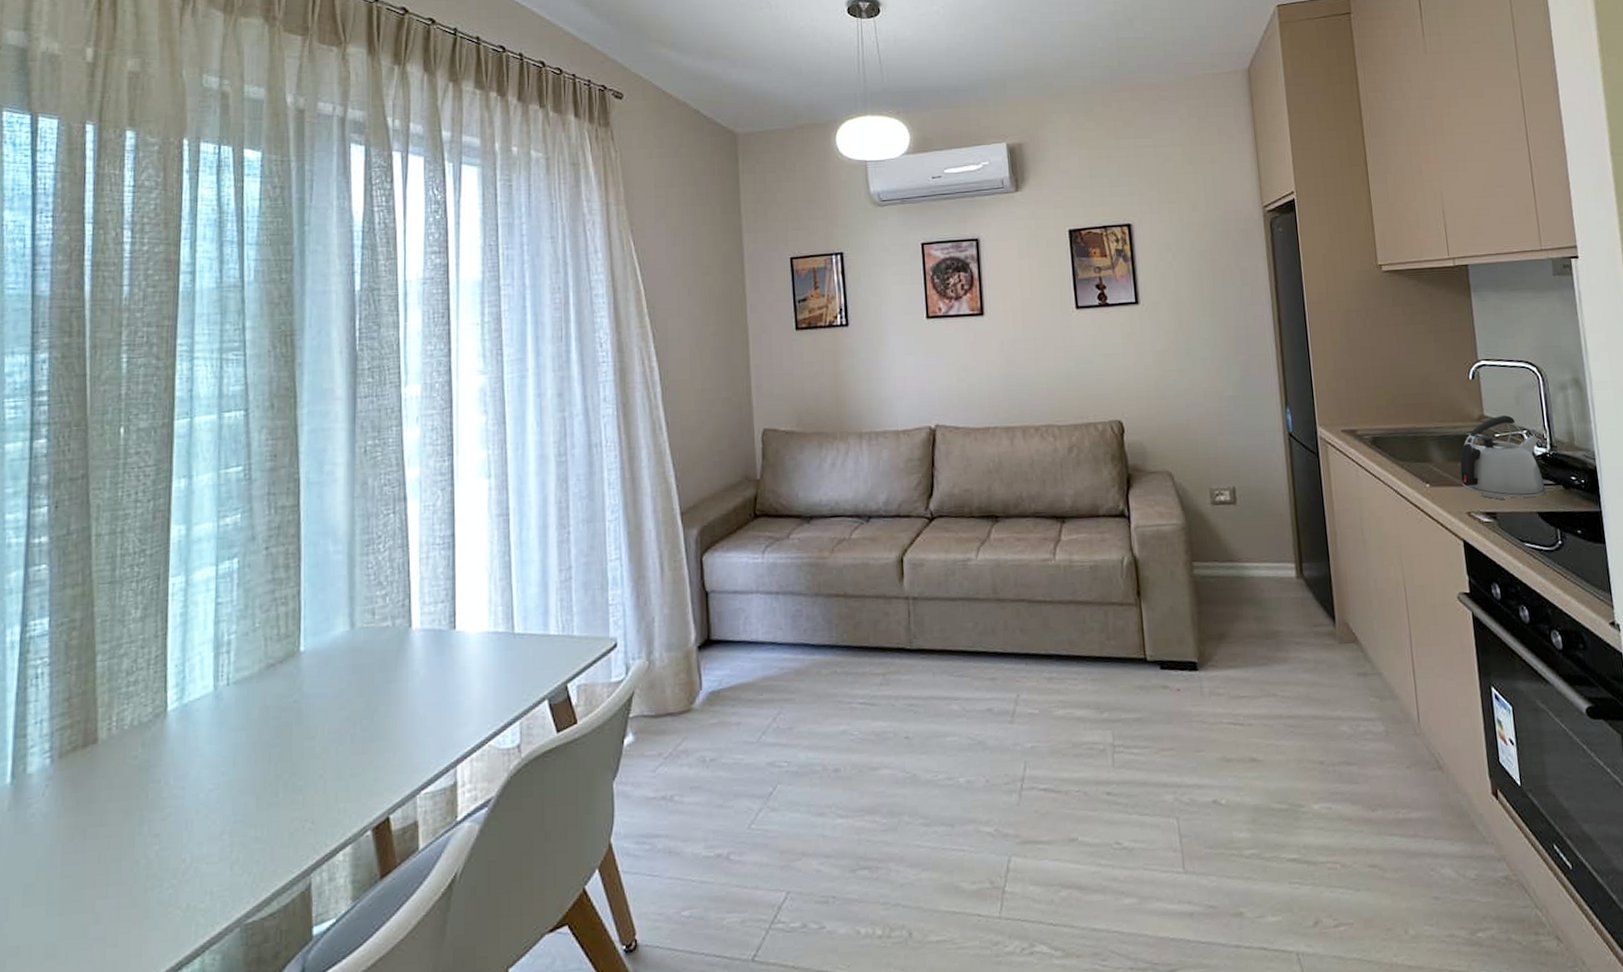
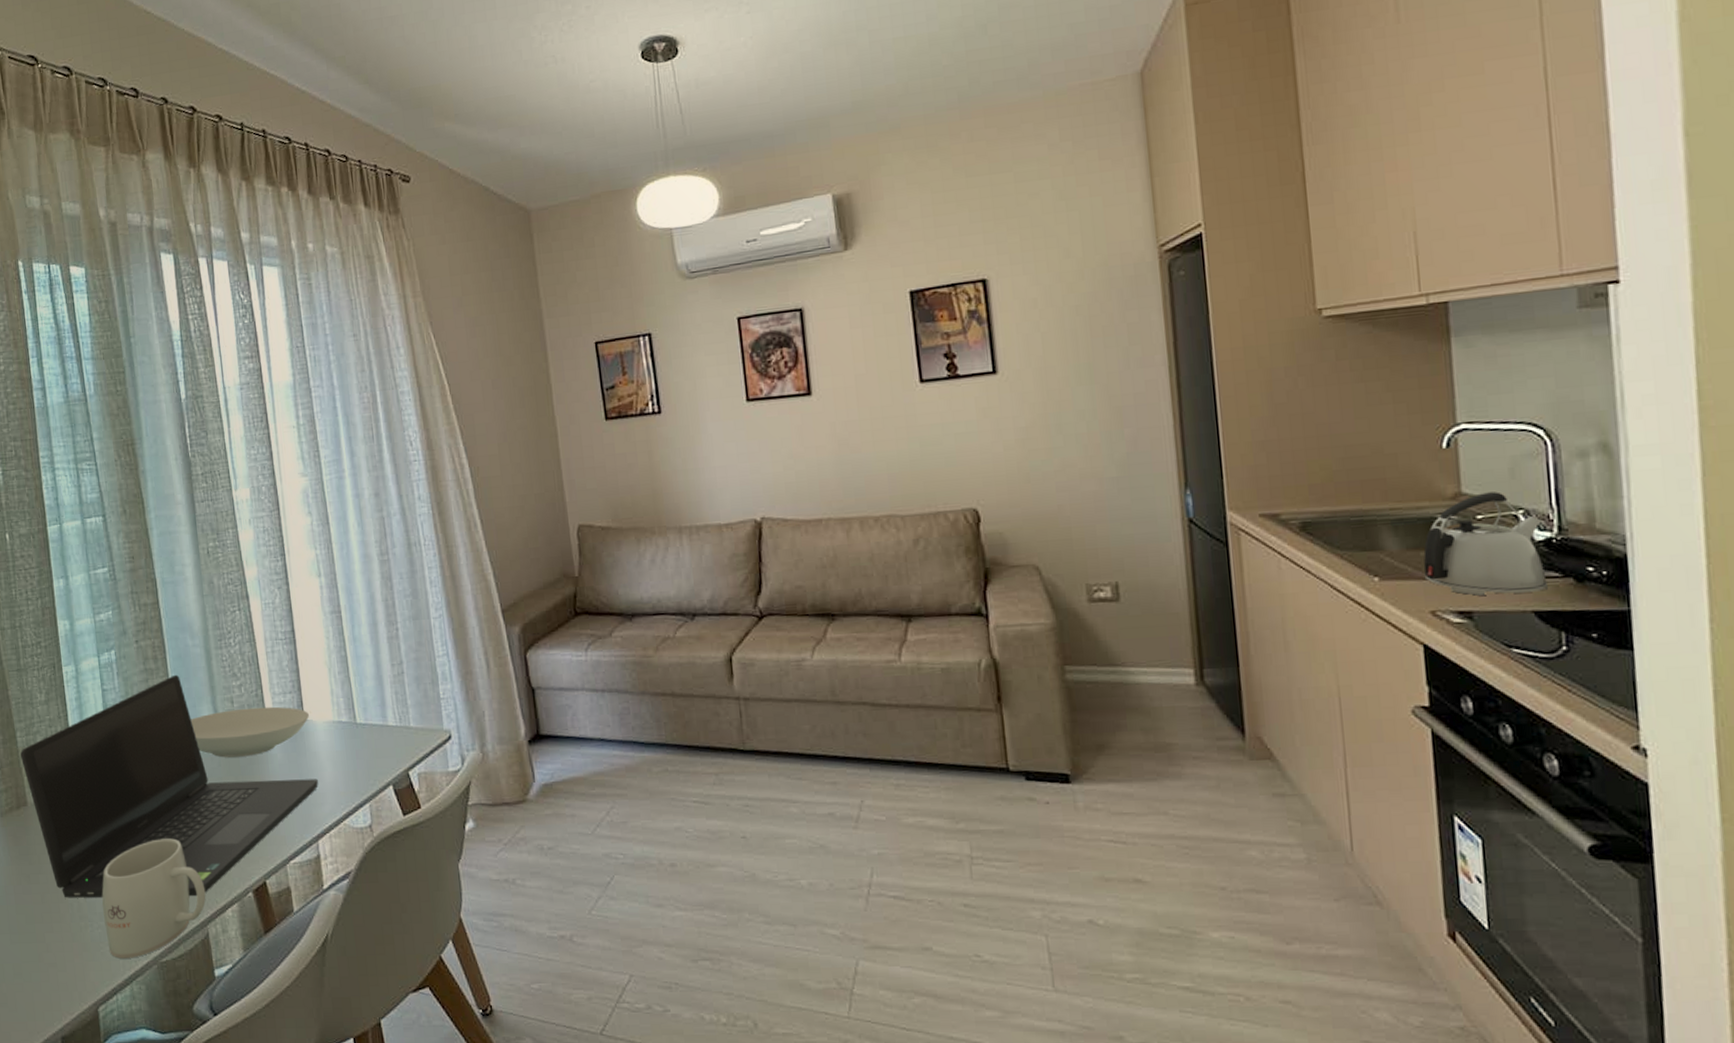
laptop: none [97,584,465,854] -> present [20,674,319,898]
mug: none [177,773,314,924] -> present [101,838,206,959]
bowl: none [321,617,461,677] -> present [190,706,309,758]

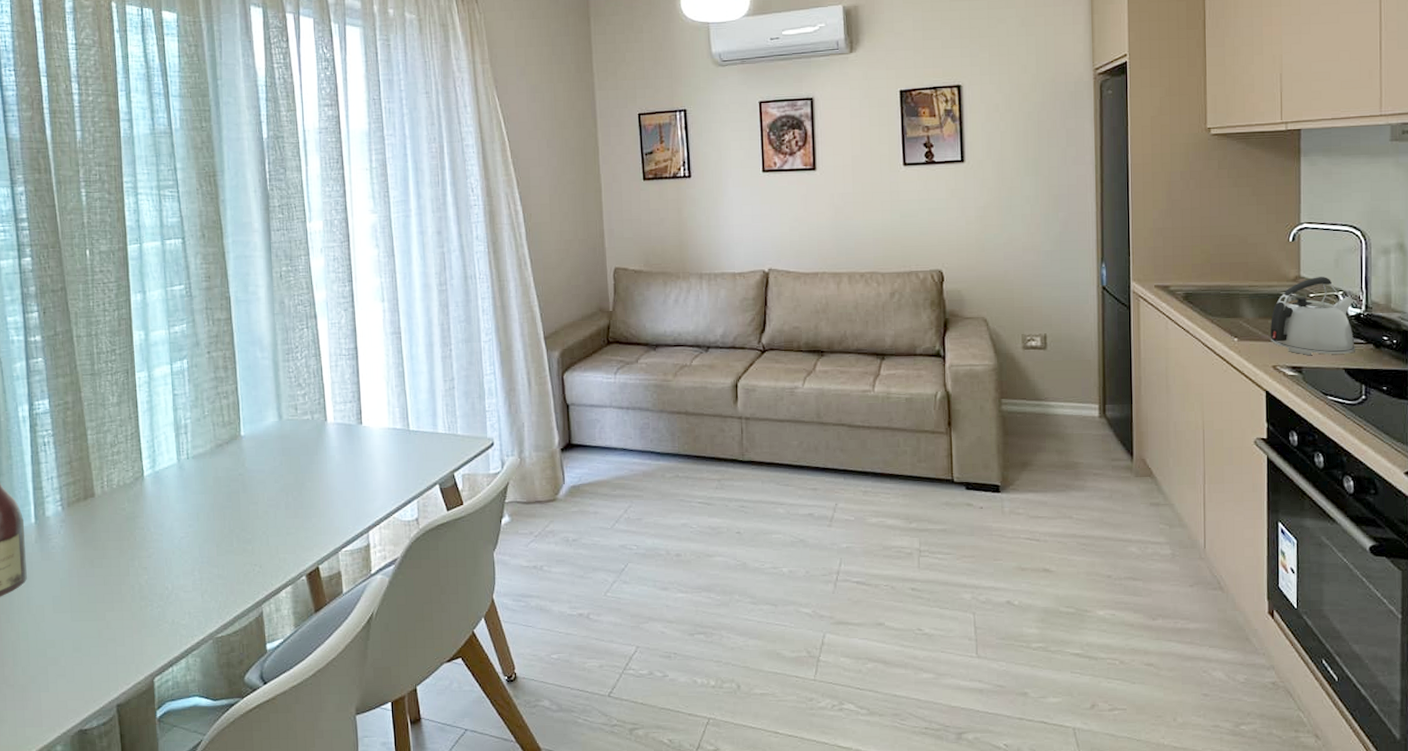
laptop: present [20,674,319,898] -> none [89,383,373,581]
mug: present [101,838,206,959] -> none [162,528,262,635]
bowl: present [190,706,309,758] -> none [256,414,366,458]

